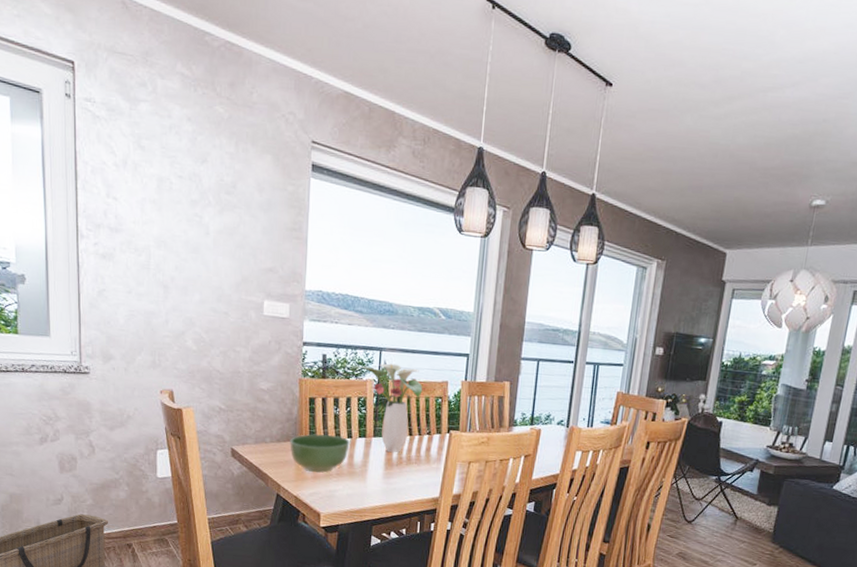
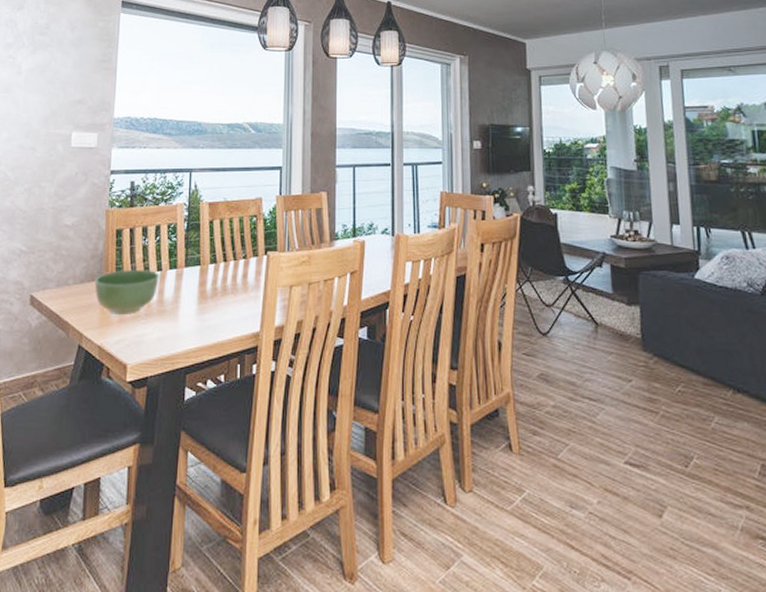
flower arrangement: present [350,363,423,453] -> none [159,184,236,284]

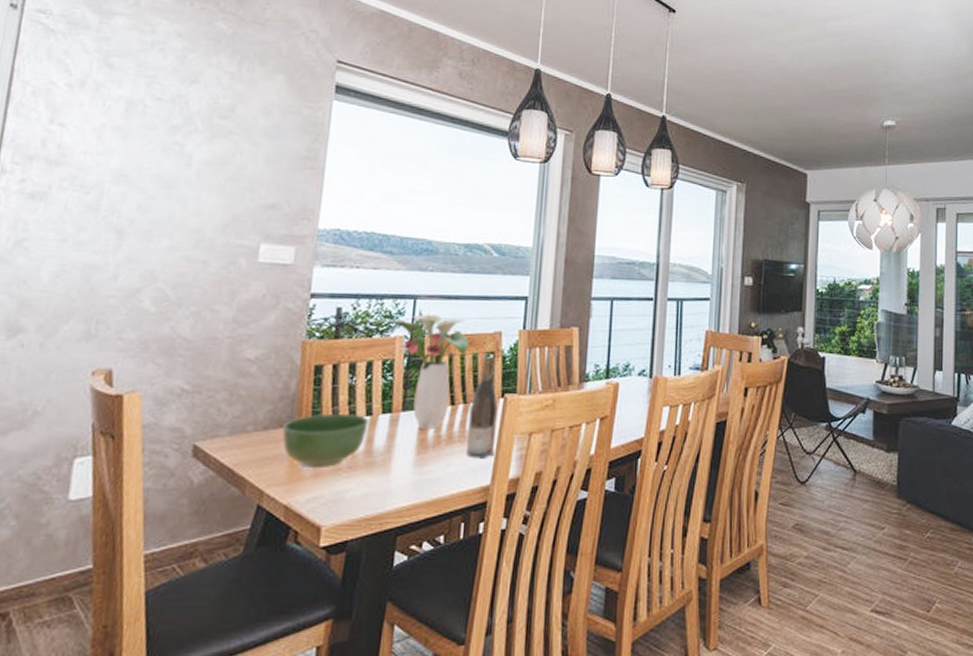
flower arrangement: none [159,184,236,284] -> present [374,314,470,431]
wine bottle: none [239,220,262,308] -> present [466,357,498,459]

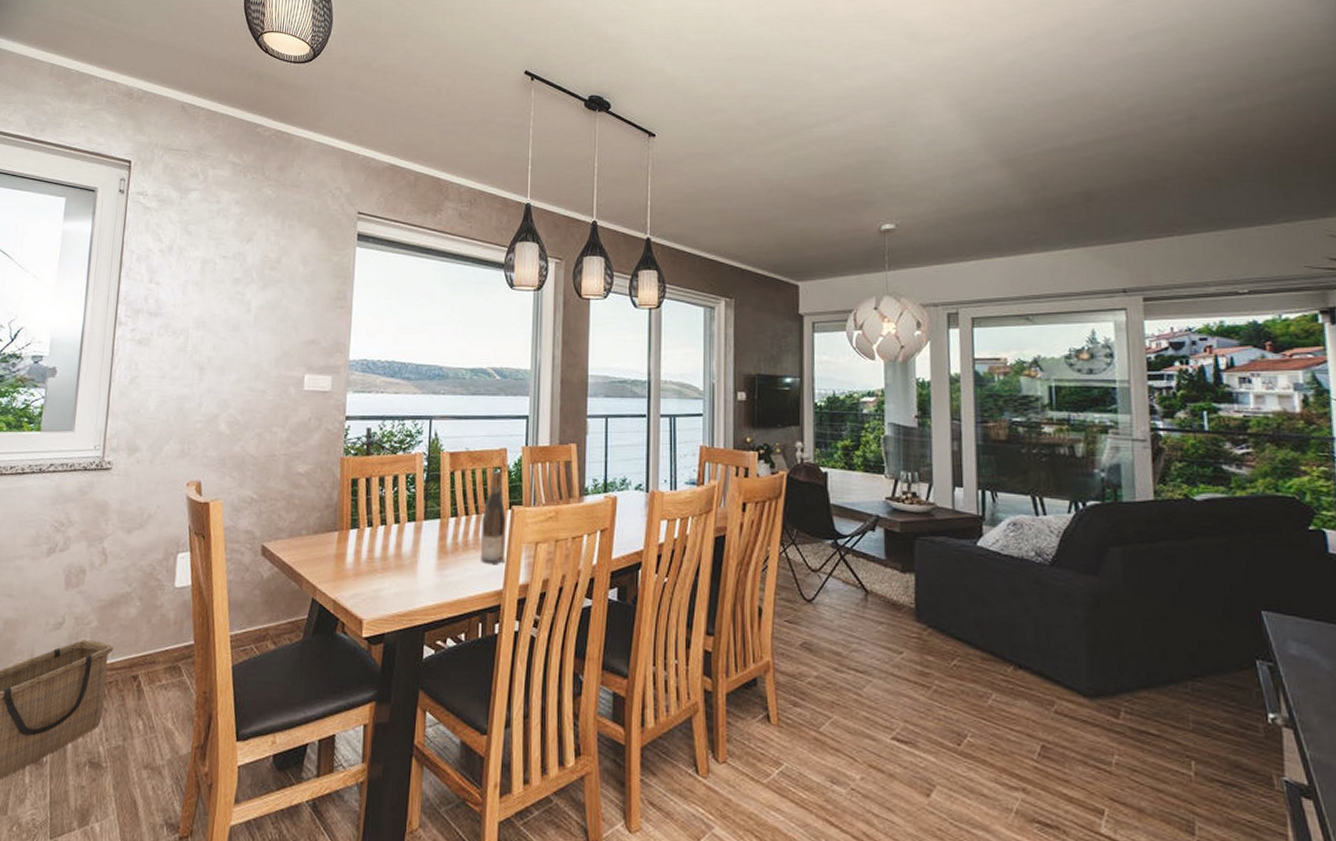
bowl: present [282,413,369,469] -> none [328,520,397,569]
flower arrangement: present [374,314,470,431] -> none [397,433,479,538]

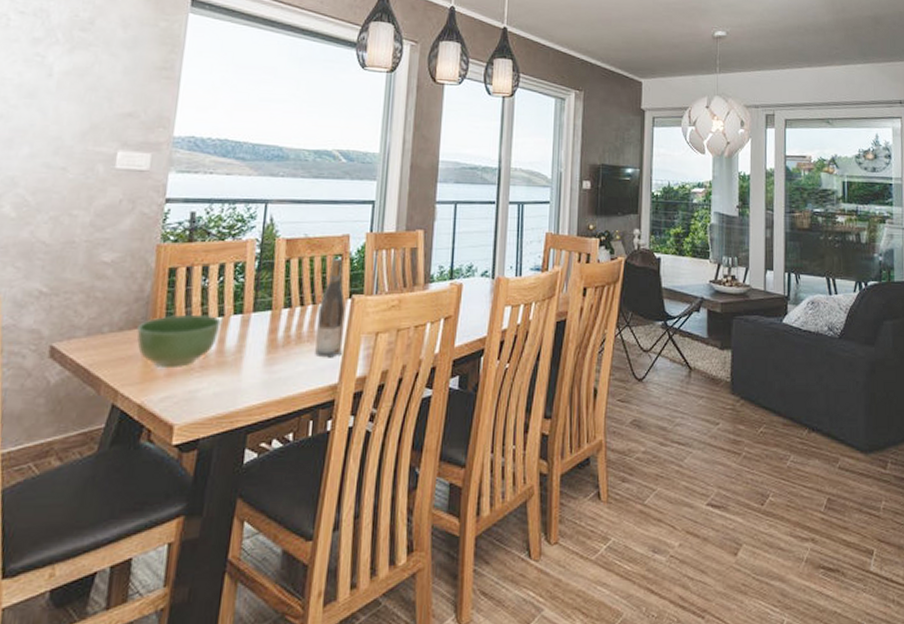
bowl: none [328,520,397,569] -> present [137,314,221,369]

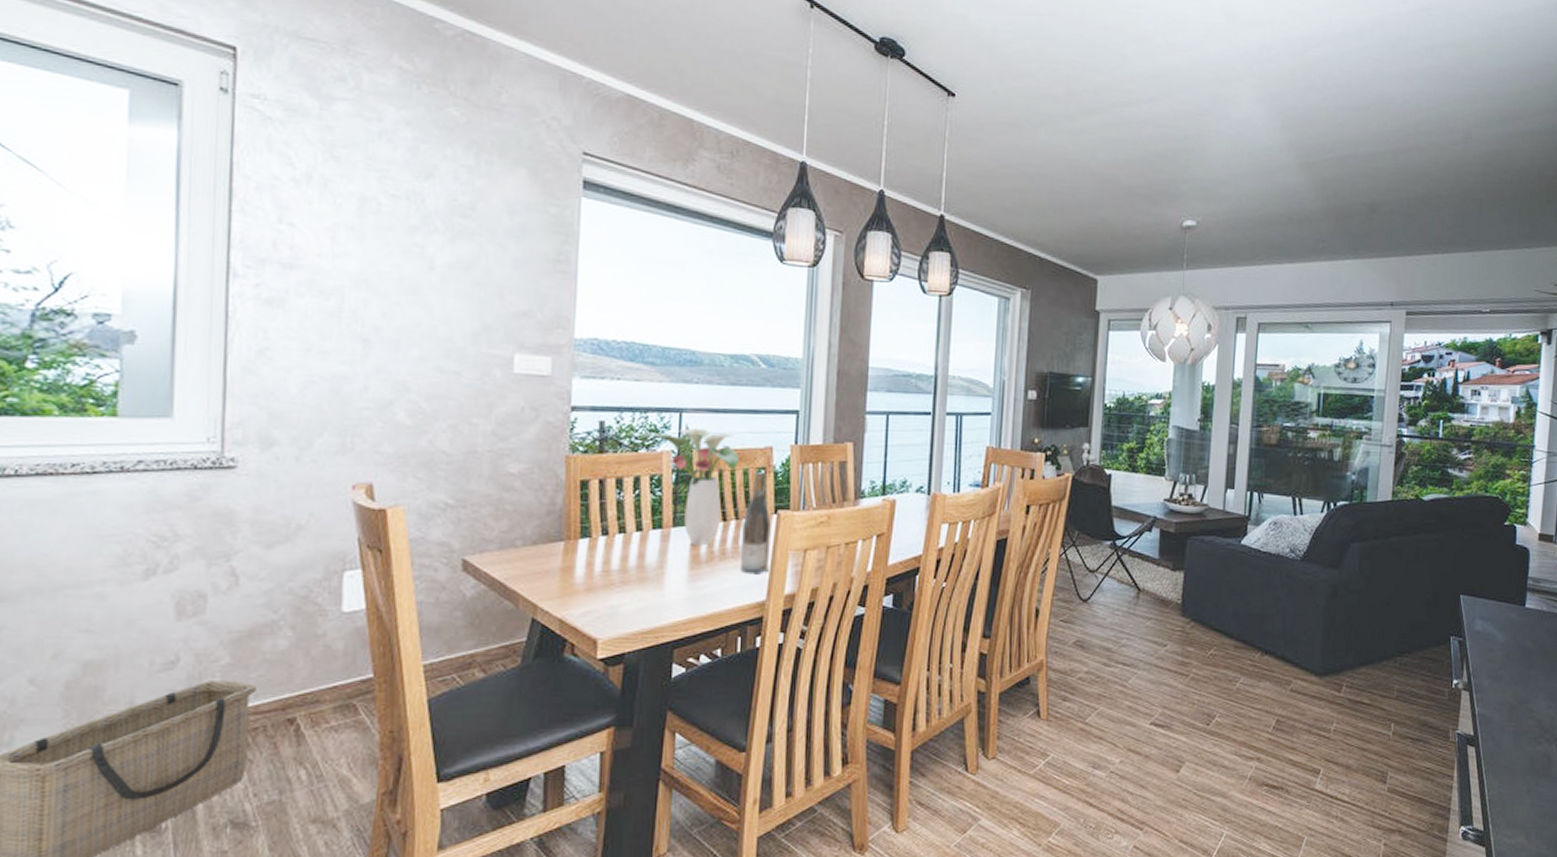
bowl: present [137,314,221,369] -> none [552,528,639,584]
flower arrangement: none [226,218,319,331] -> present [639,428,739,546]

